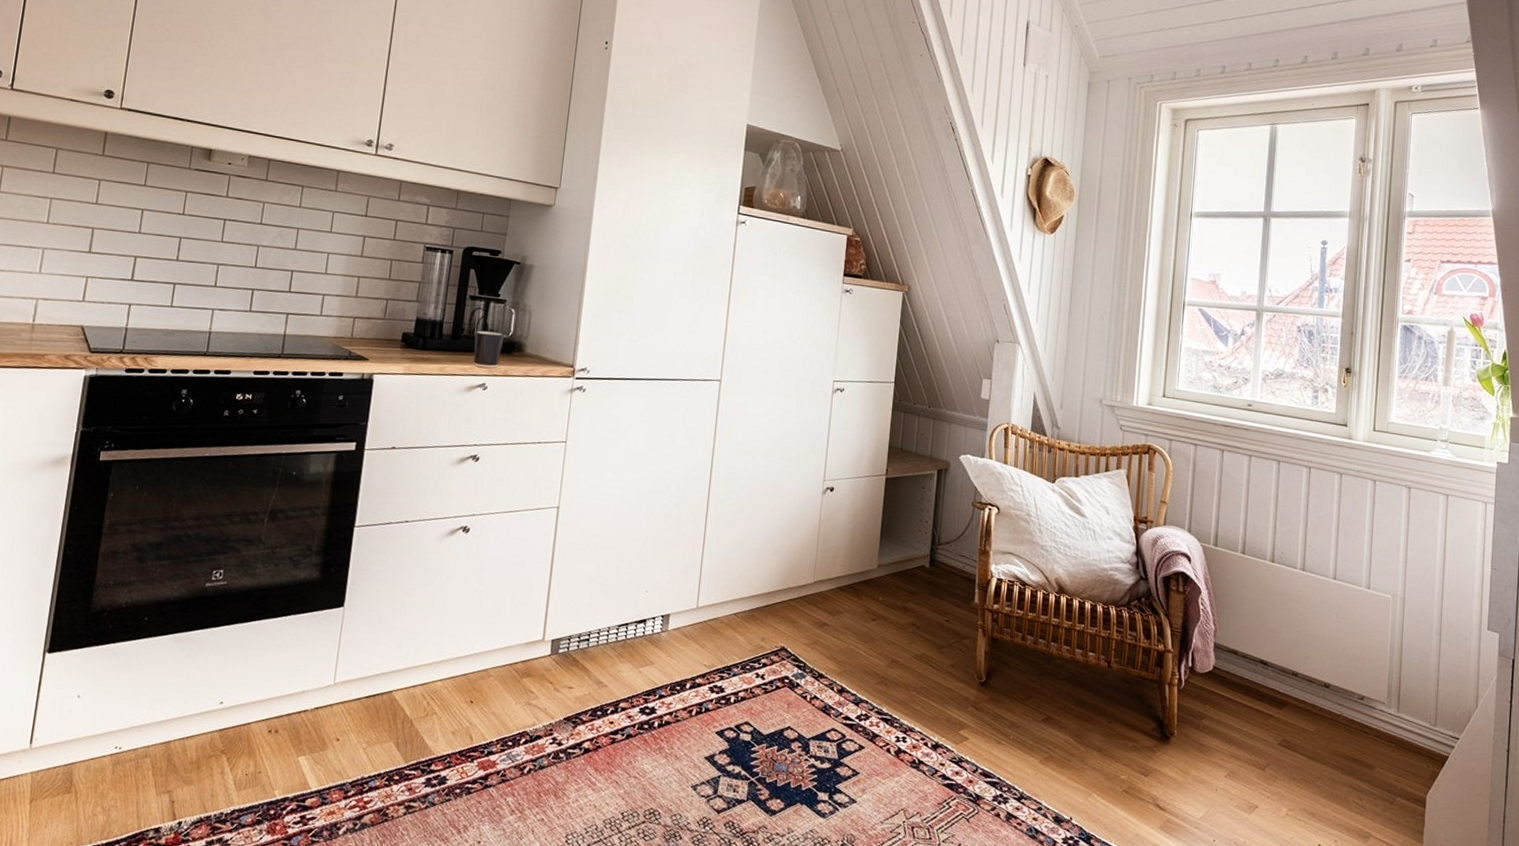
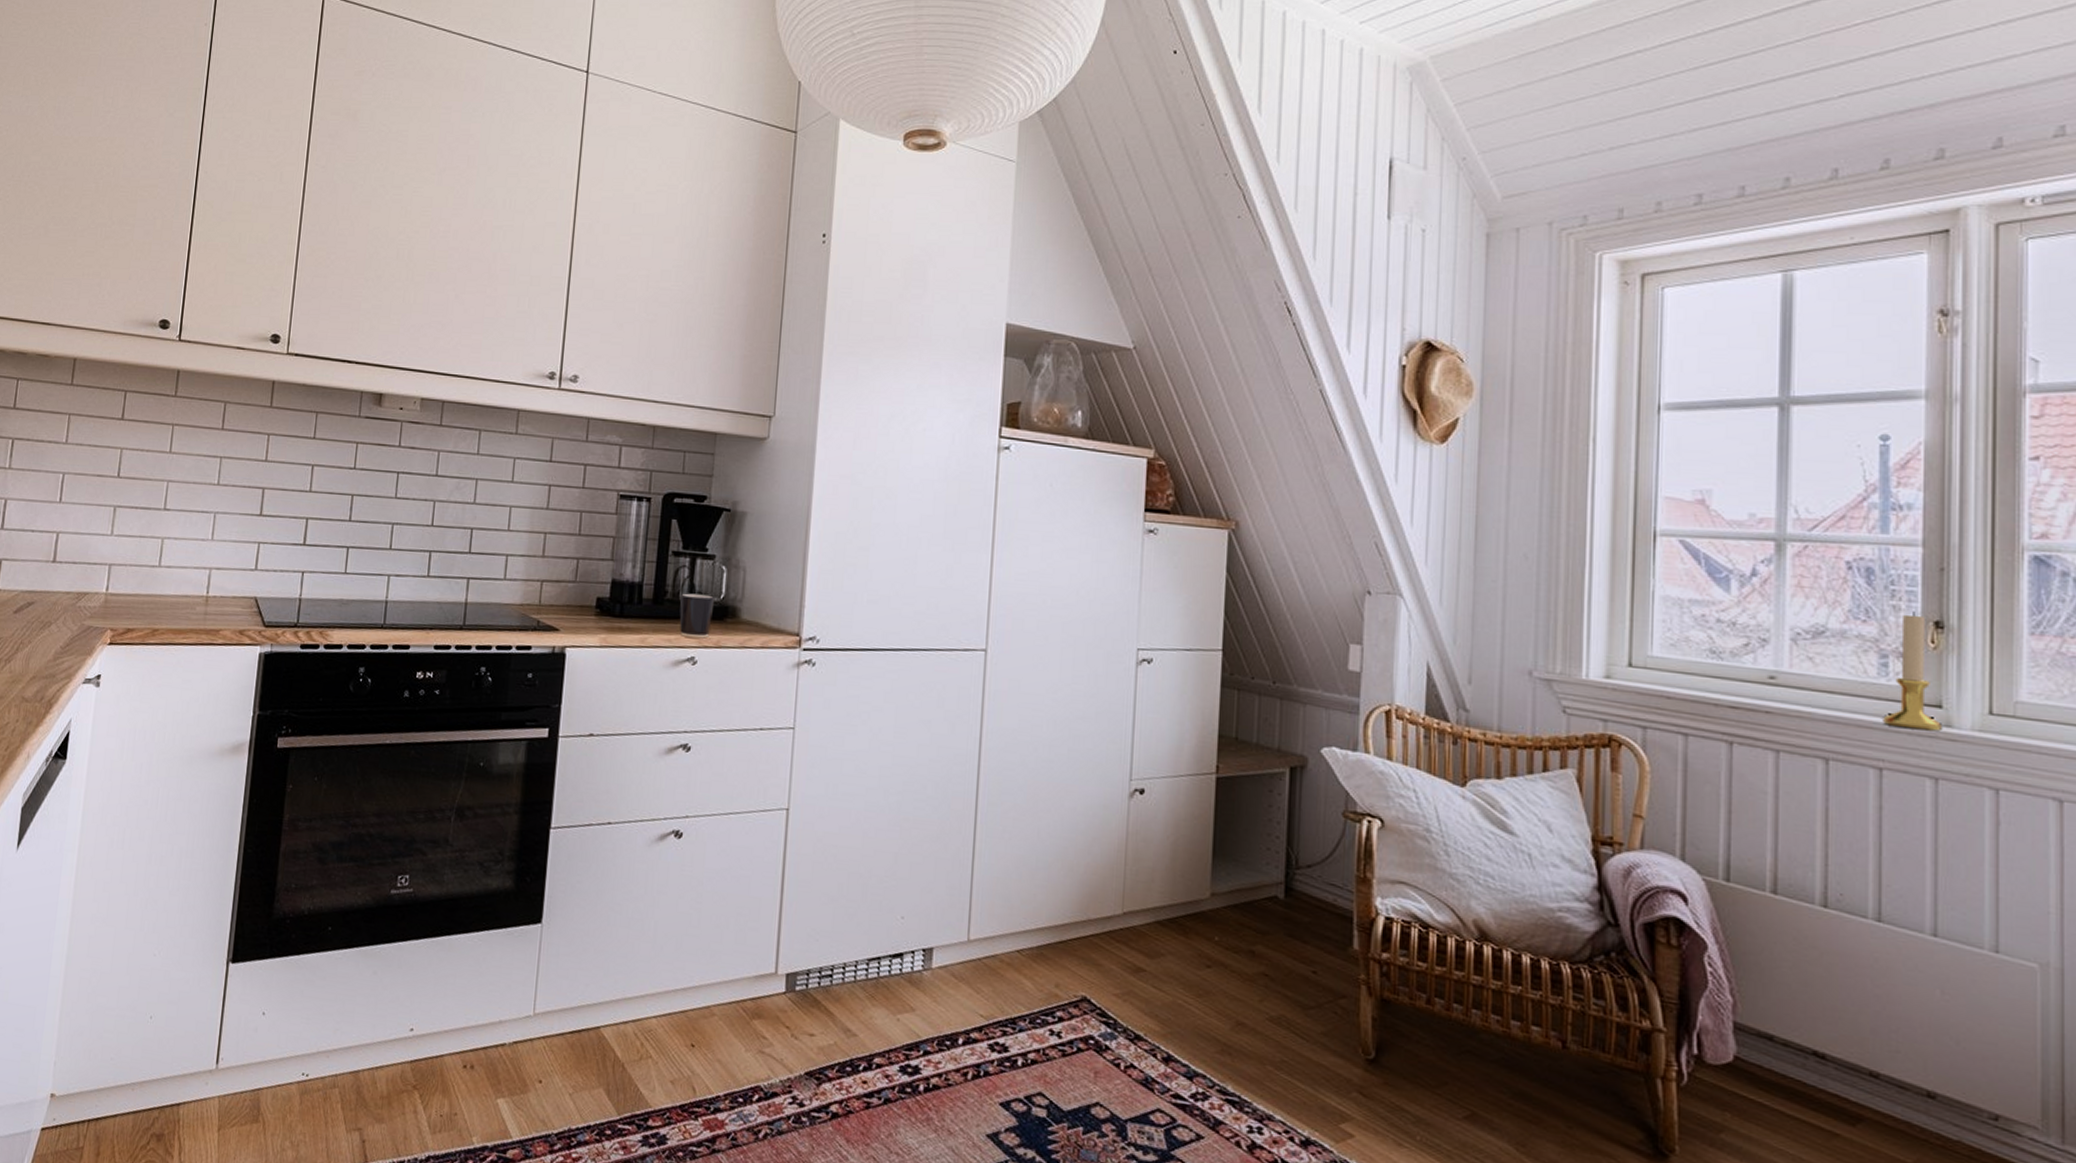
candle holder: none [1313,361,1346,442] -> present [1883,611,1942,732]

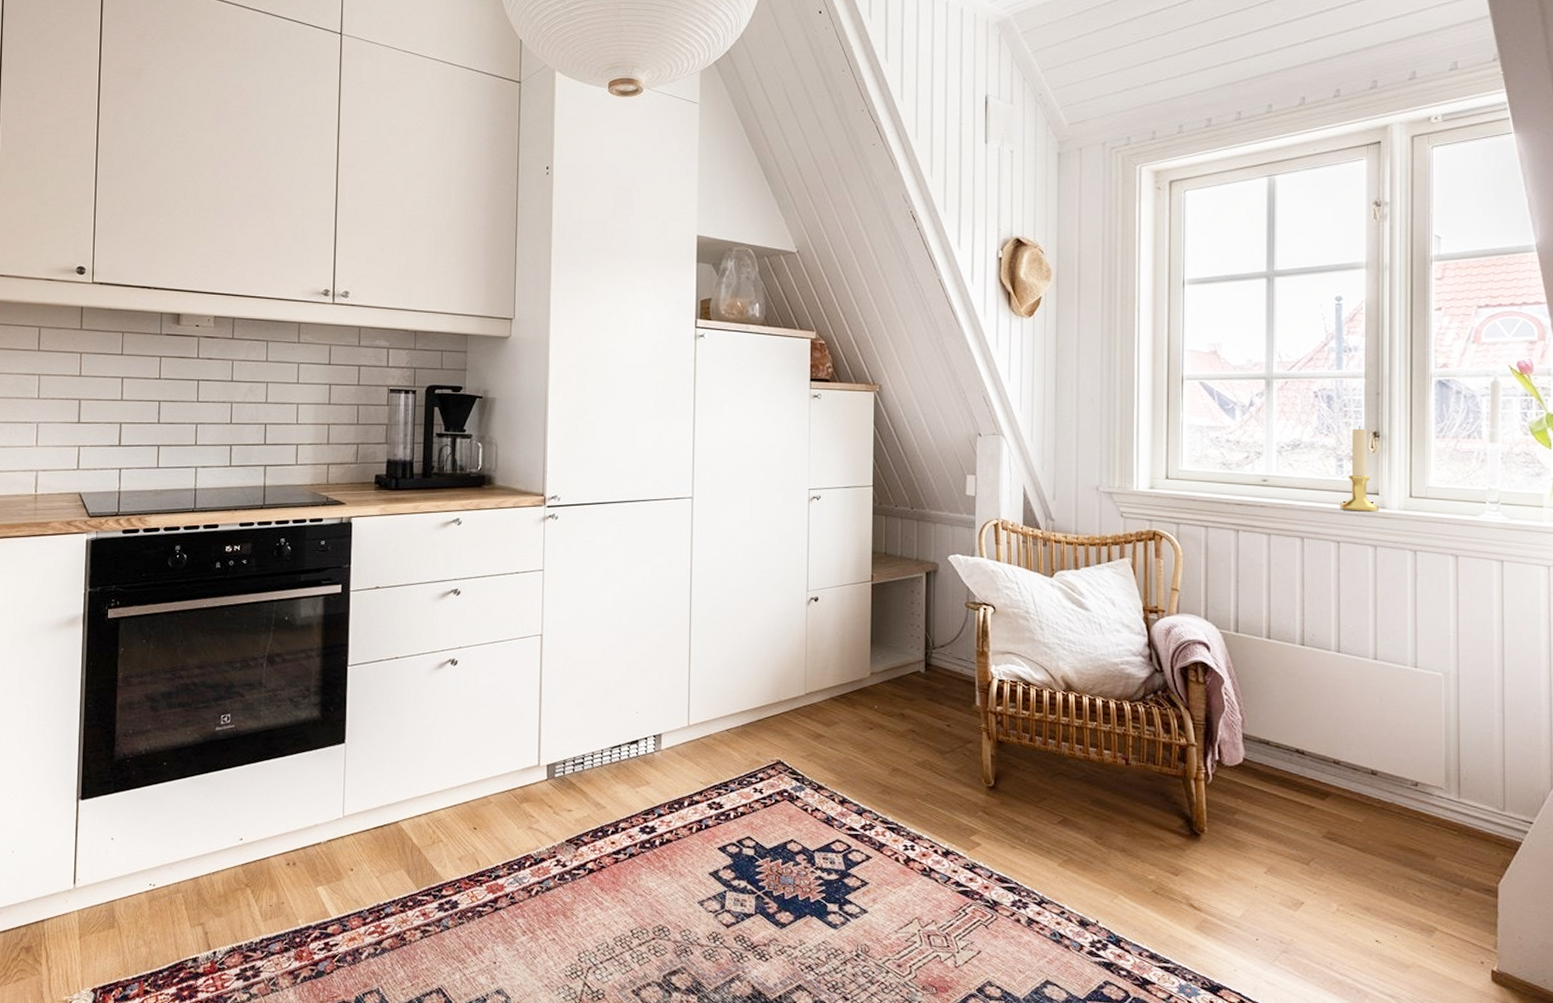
mug: present [679,593,715,639] -> none [444,467,474,503]

